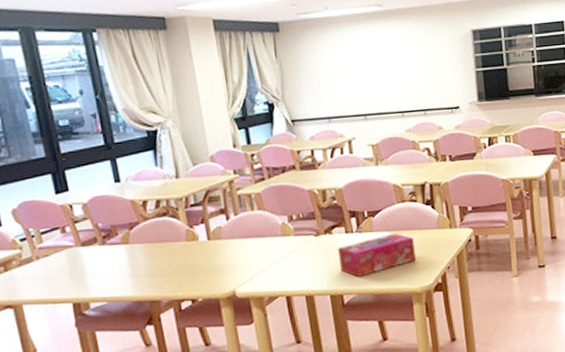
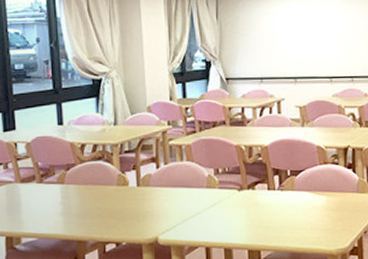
tissue box: present [338,233,416,278] -> none [259,193,334,235]

